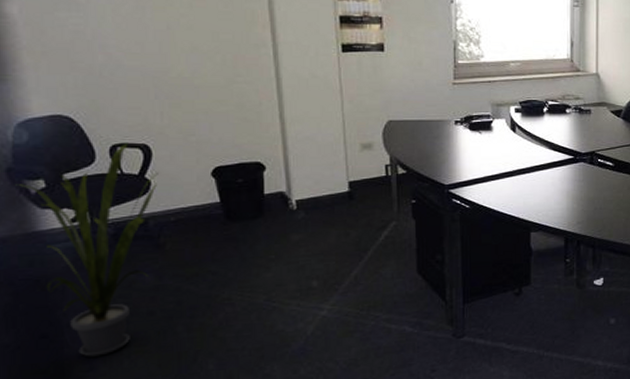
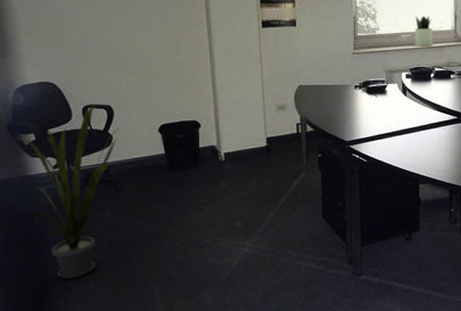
planter: none [524,41,548,78] -> present [413,15,435,48]

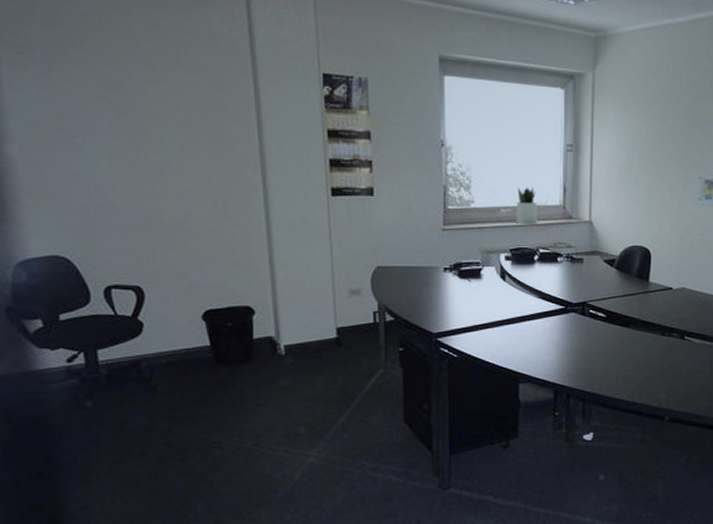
house plant: present [14,105,118,279] -> none [15,285,151,496]

